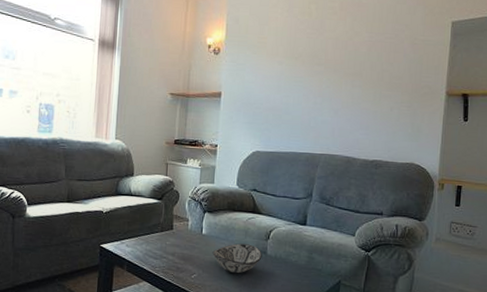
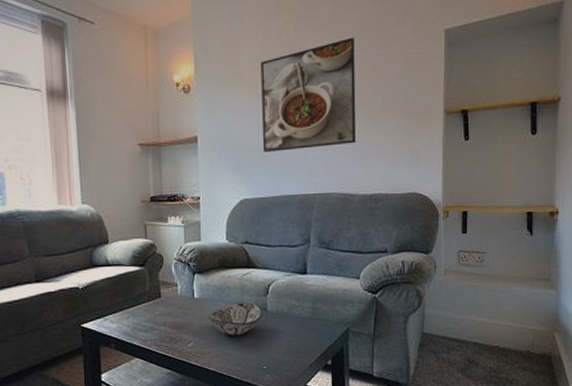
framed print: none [277,21,369,113] -> present [260,37,357,152]

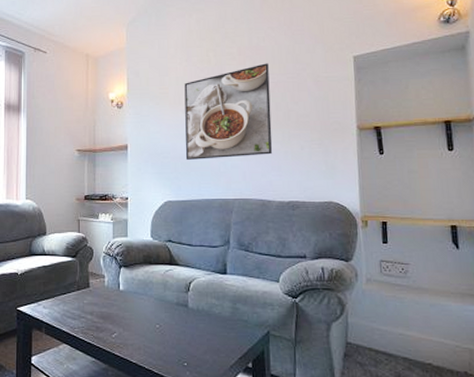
decorative bowl: present [208,302,263,336] -> none [132,298,184,330]

